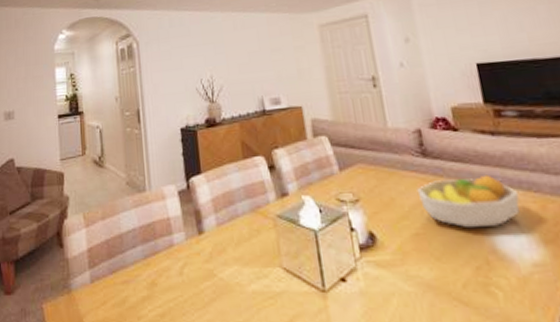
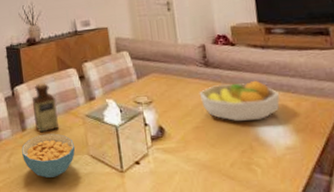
cereal bowl: none [197,238,265,297] -> present [21,133,76,178]
bottle: none [212,174,244,237] -> present [32,83,59,133]

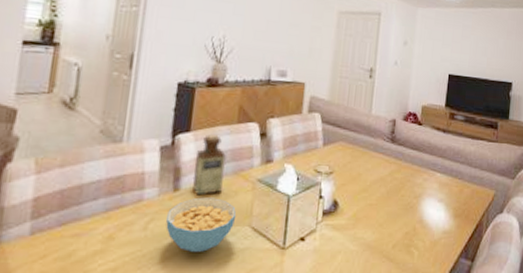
fruit bowl: present [199,80,280,122] -> none [379,162,449,203]

